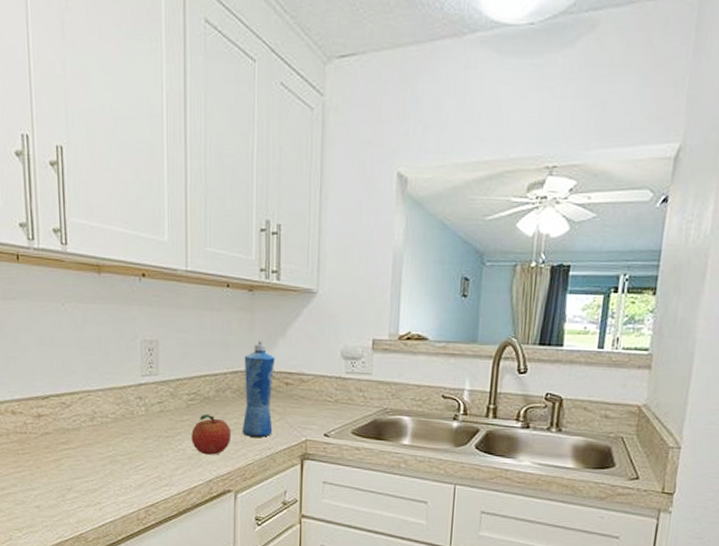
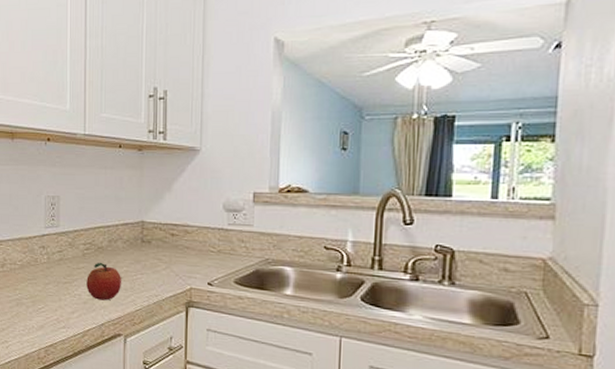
squeeze bottle: present [242,340,276,437] -> none [131,195,162,285]

